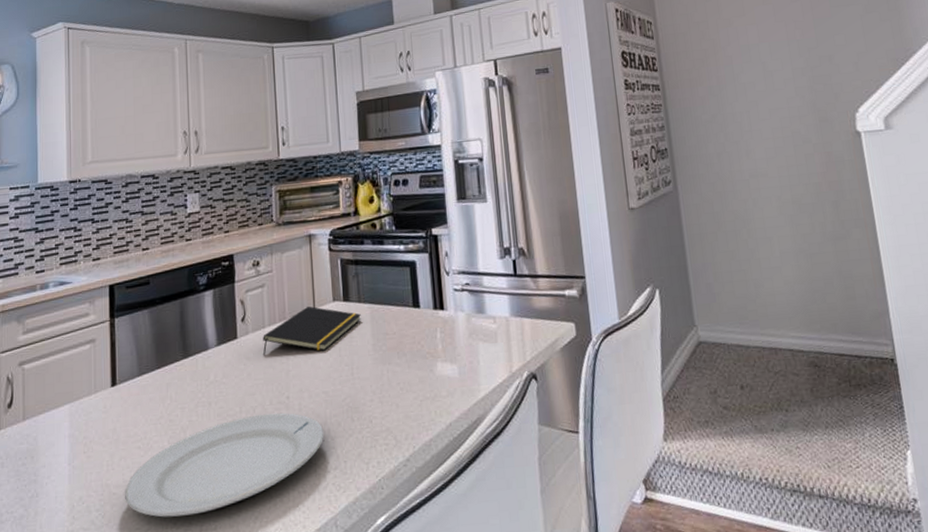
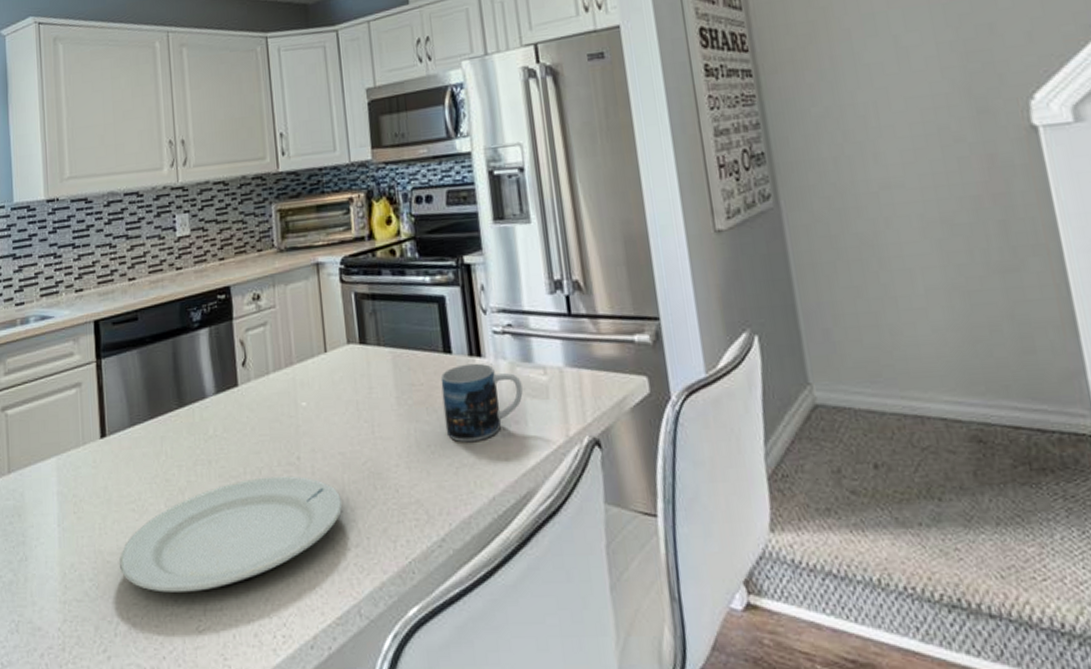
notepad: present [262,306,361,355] -> none [267,348,381,407]
mug: none [410,315,477,380] -> present [440,363,523,443]

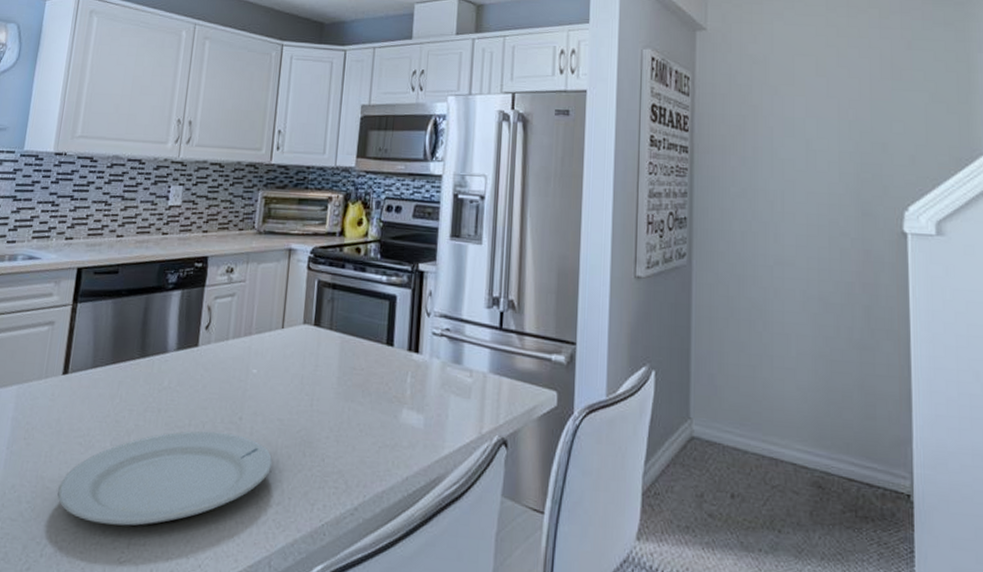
mug: present [440,363,523,443] -> none [376,357,449,427]

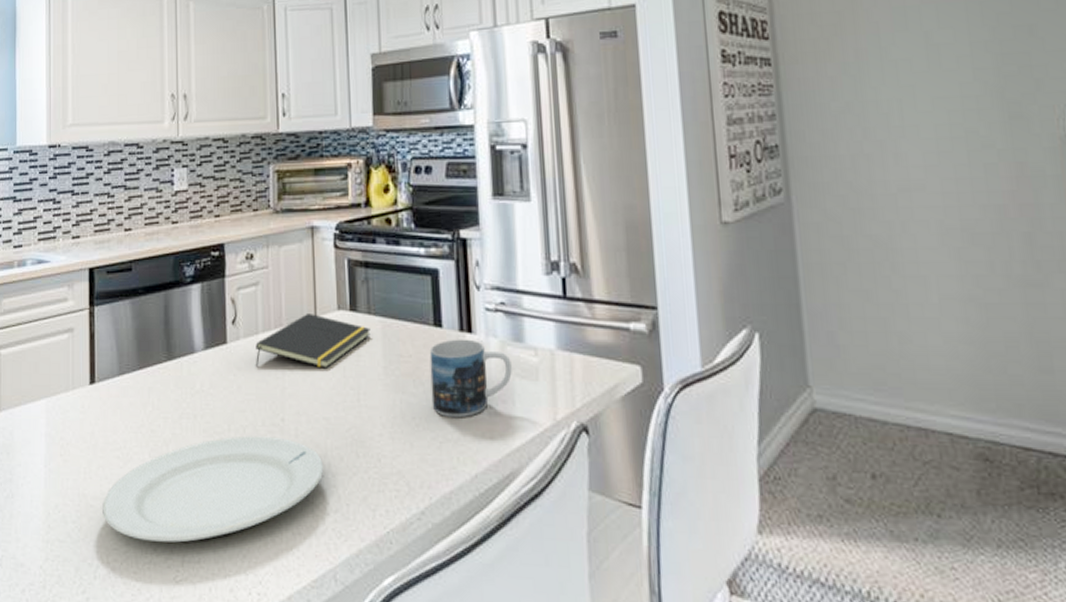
notepad: none [221,324,330,375] -> present [255,312,371,369]
mug: none [376,357,449,427] -> present [429,339,512,418]

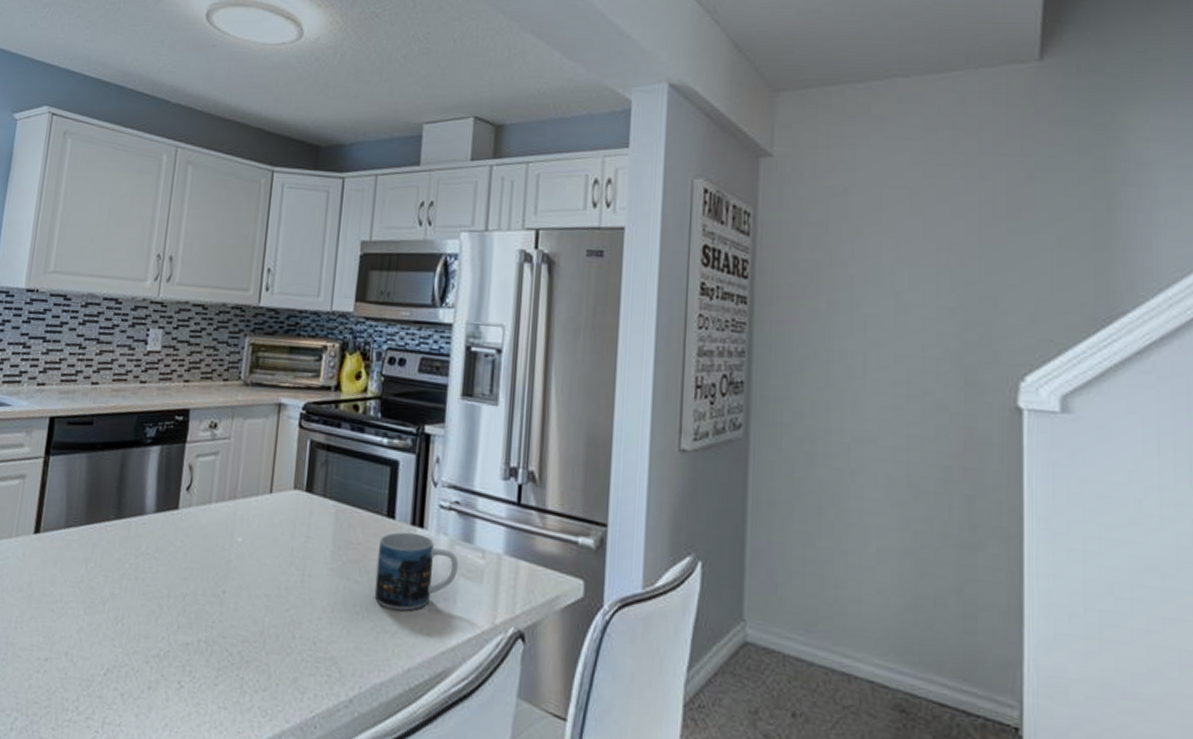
plate: present [103,436,324,543] -> none [28,602,259,704]
notepad: present [255,312,371,369] -> none [203,488,324,546]

